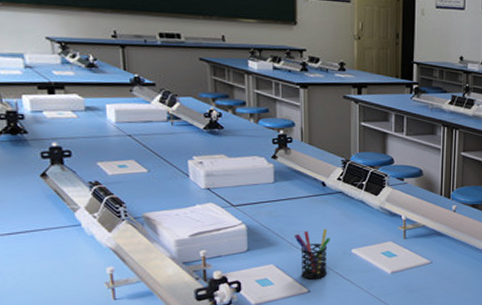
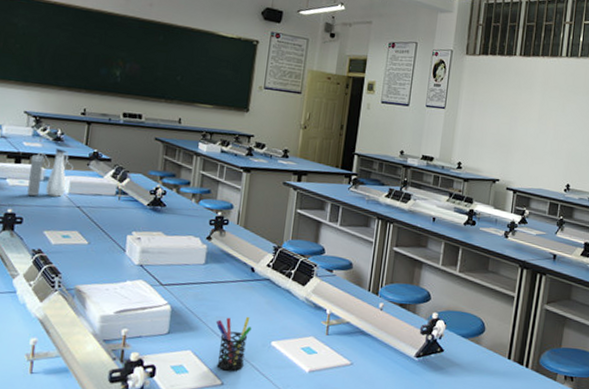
water bottle: none [65,75,115,127] -> present [27,148,73,197]

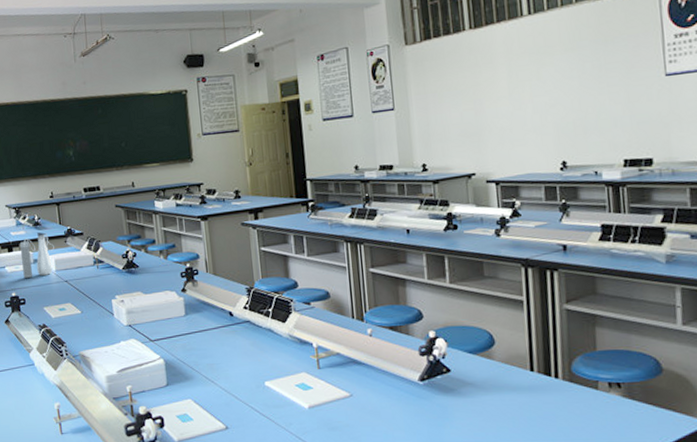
pen holder: present [215,316,252,371] -> none [207,360,243,415]

